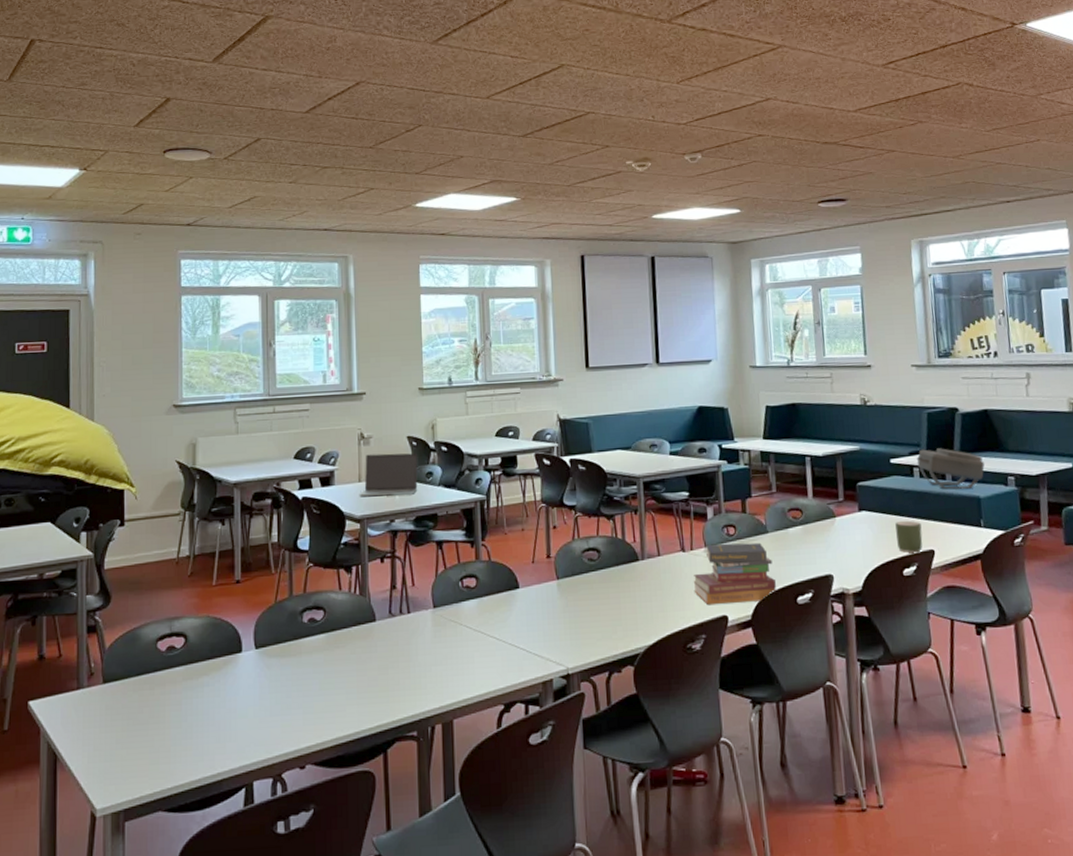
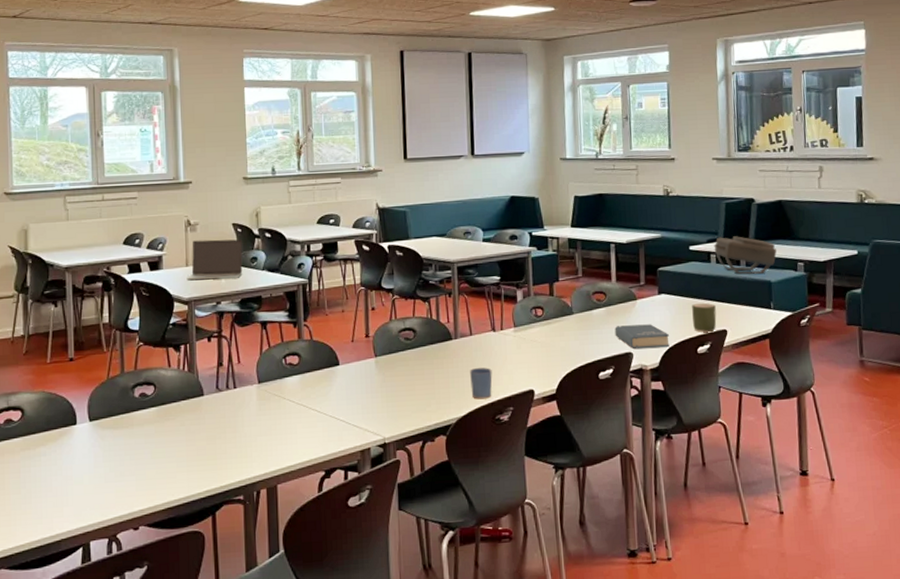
mug: none [658,591,683,626] -> present [470,367,493,400]
books: present [693,542,776,604] -> none [502,323,580,380]
book: none [813,544,873,571] -> present [614,324,670,349]

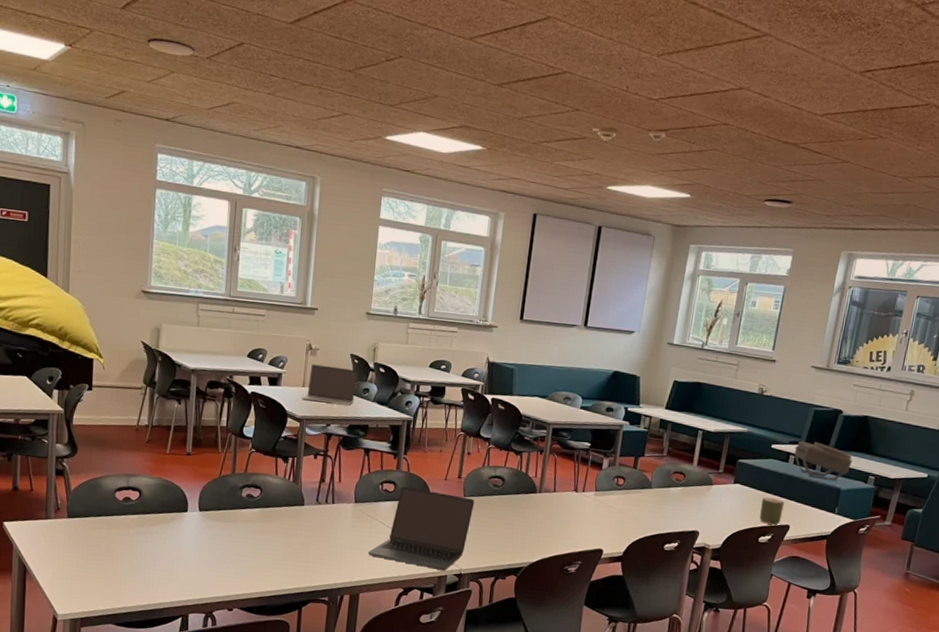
laptop: none [280,356,388,444] -> present [367,486,475,571]
mug: present [470,367,493,400] -> none [545,521,568,551]
book: present [614,324,670,349] -> none [686,505,736,533]

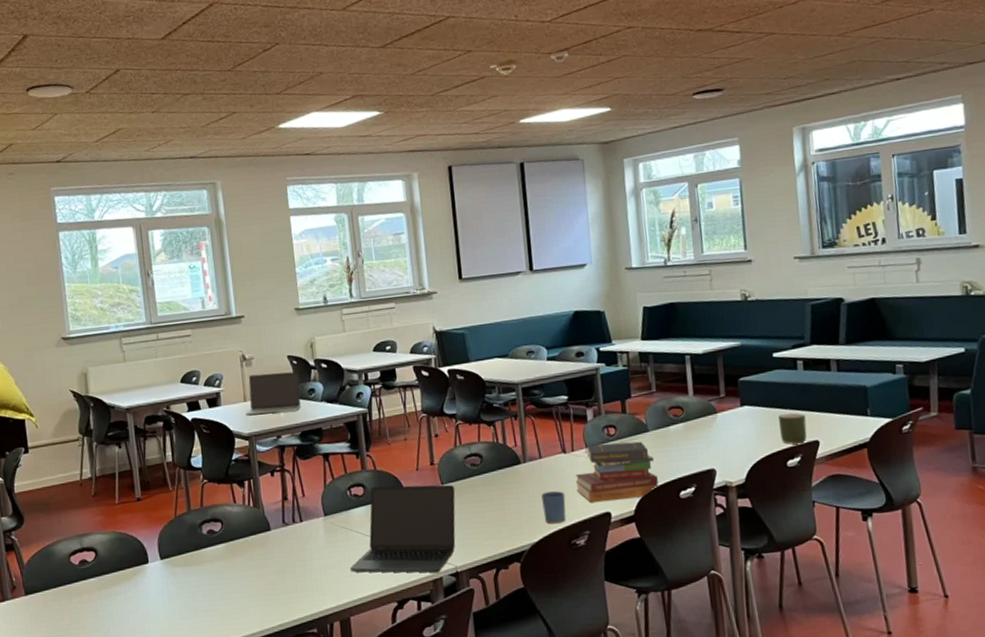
mug: none [545,521,568,551] -> present [541,491,566,524]
books: none [578,489,650,542] -> present [575,441,658,502]
backpack: present [794,440,852,481] -> none [800,339,872,381]

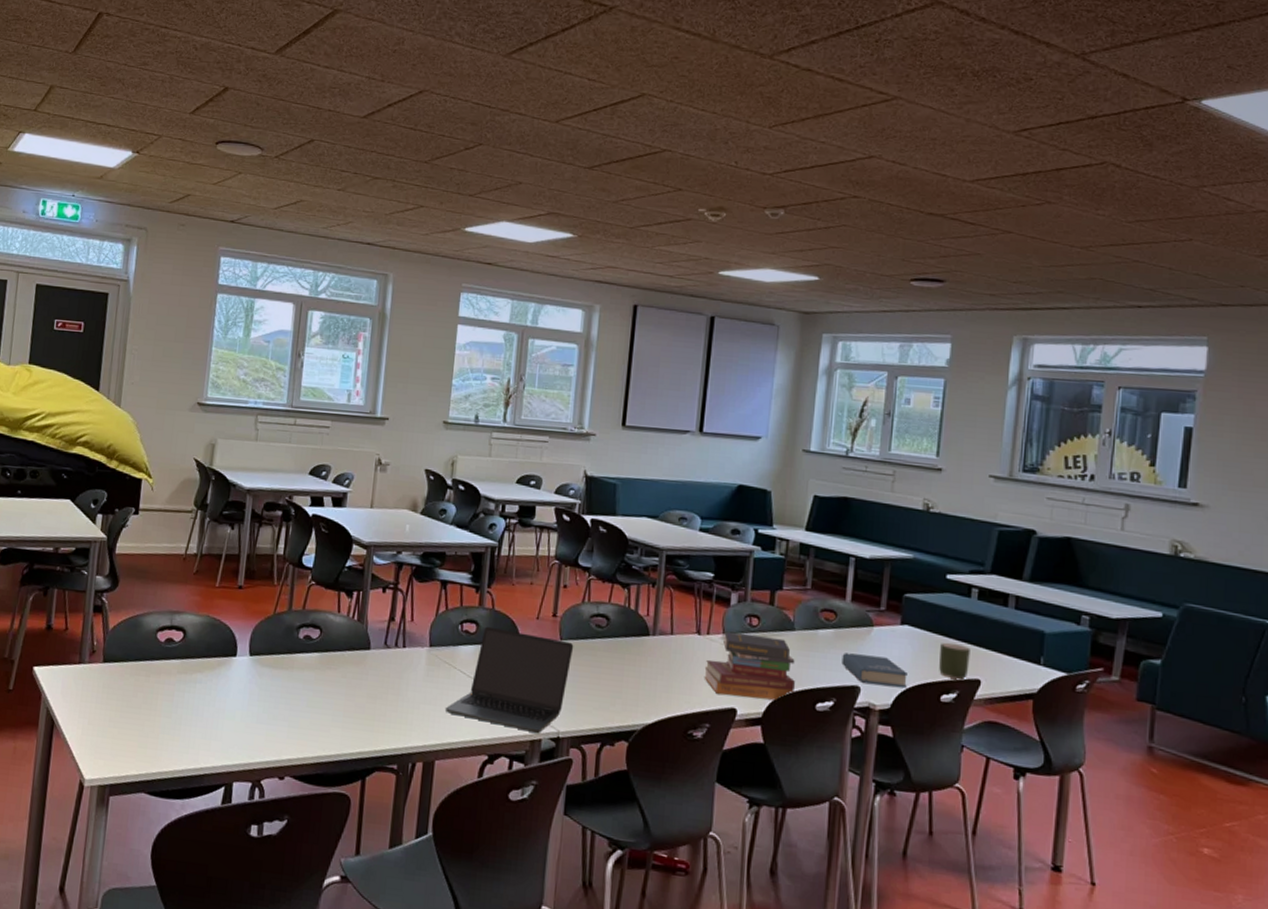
laptop: present [245,371,301,416] -> none [369,481,434,530]
mug: present [541,491,566,524] -> none [663,672,691,710]
book: none [694,438,756,465] -> present [841,653,908,689]

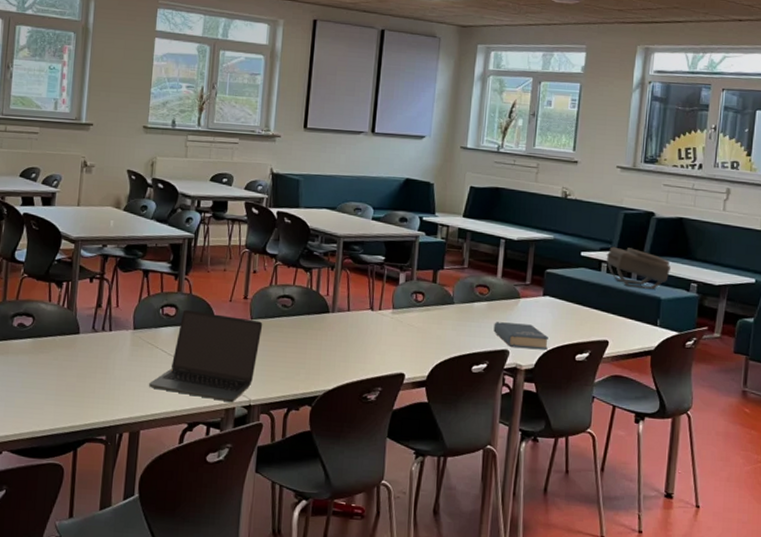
books: present [704,631,795,700] -> none [376,307,454,365]
mug: present [939,642,970,679] -> none [574,310,600,341]
backpack: none [977,569,1056,621] -> present [606,246,670,289]

